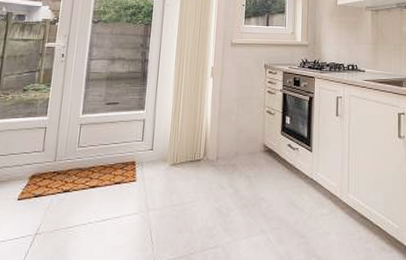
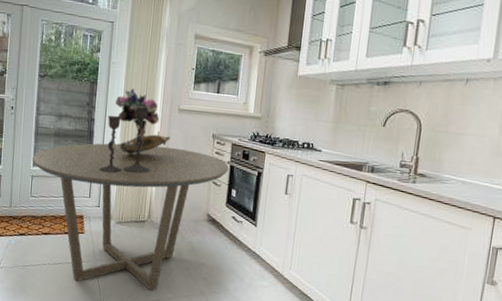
dining table: none [81,80,282,238] -> present [32,143,229,291]
candlestick: none [153,44,205,113] -> present [99,107,150,174]
bouquet: none [169,27,225,92] -> present [115,88,171,155]

